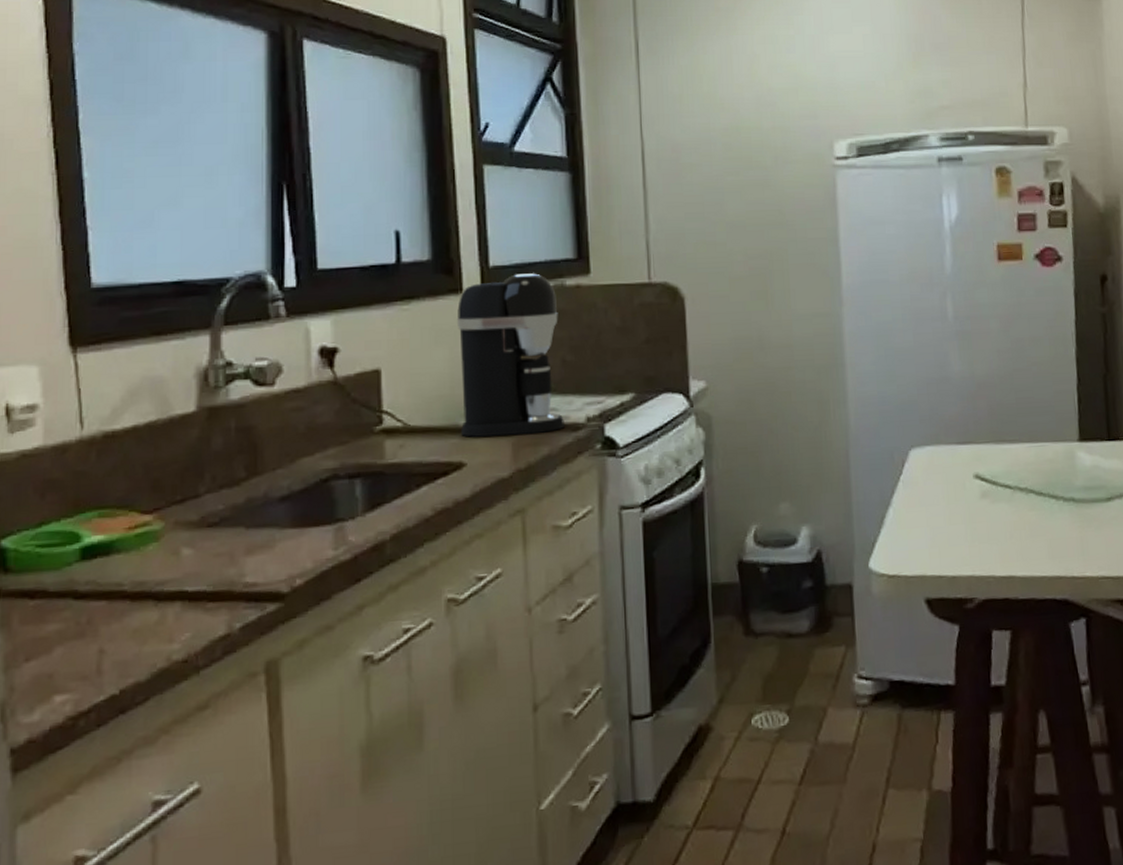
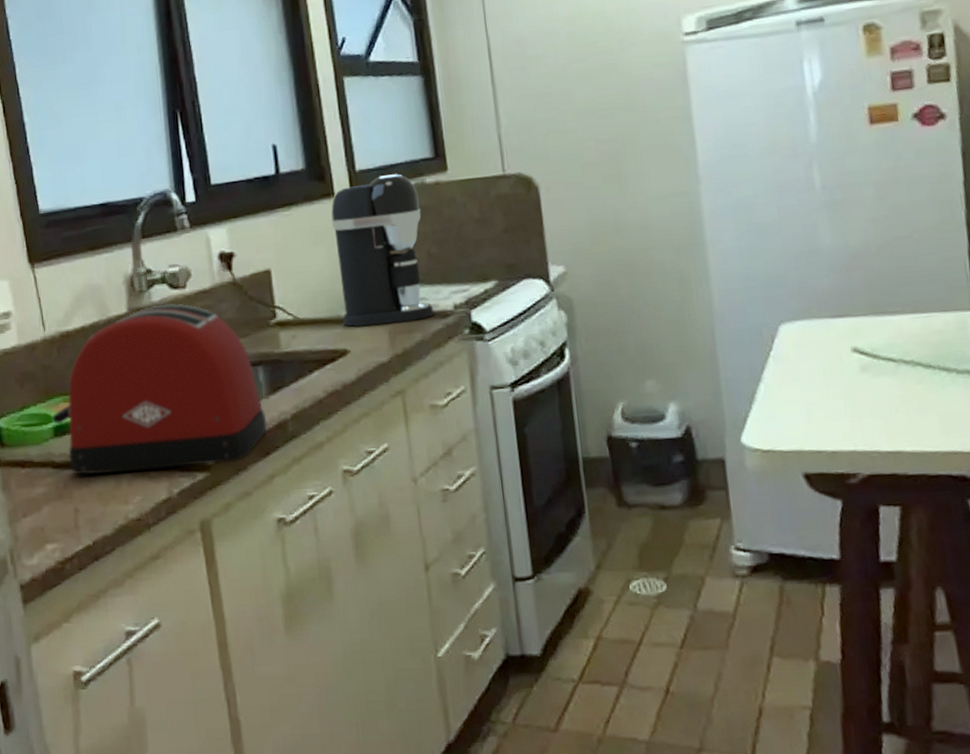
toaster: none [79,402,361,608] -> present [51,303,267,475]

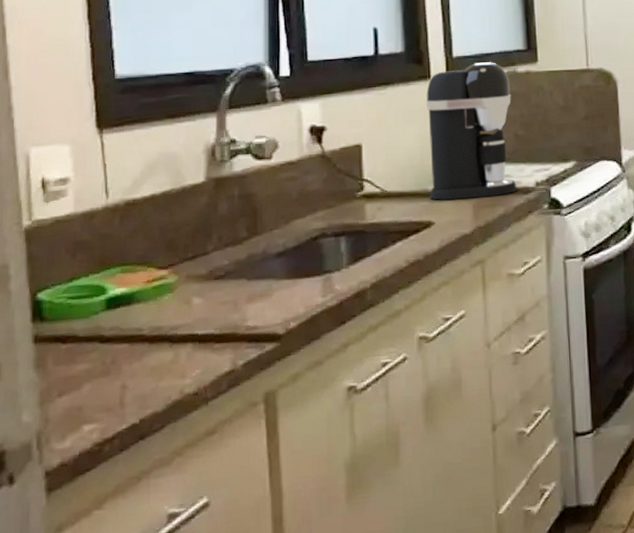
toaster: present [51,303,267,475] -> none [104,173,345,349]

